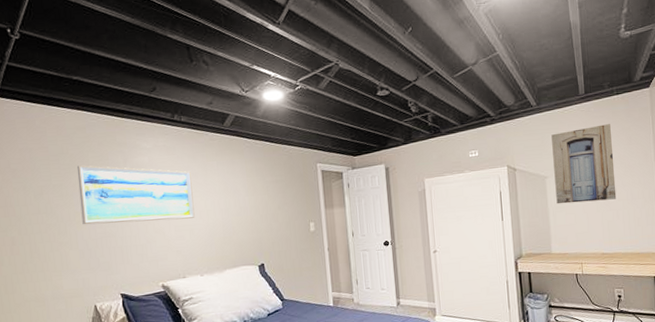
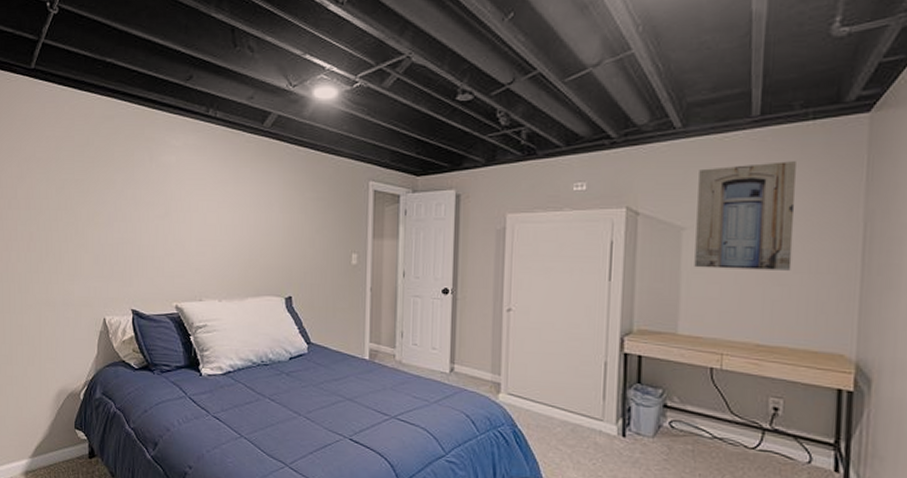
wall art: present [76,165,195,225] -> none [100,160,220,233]

